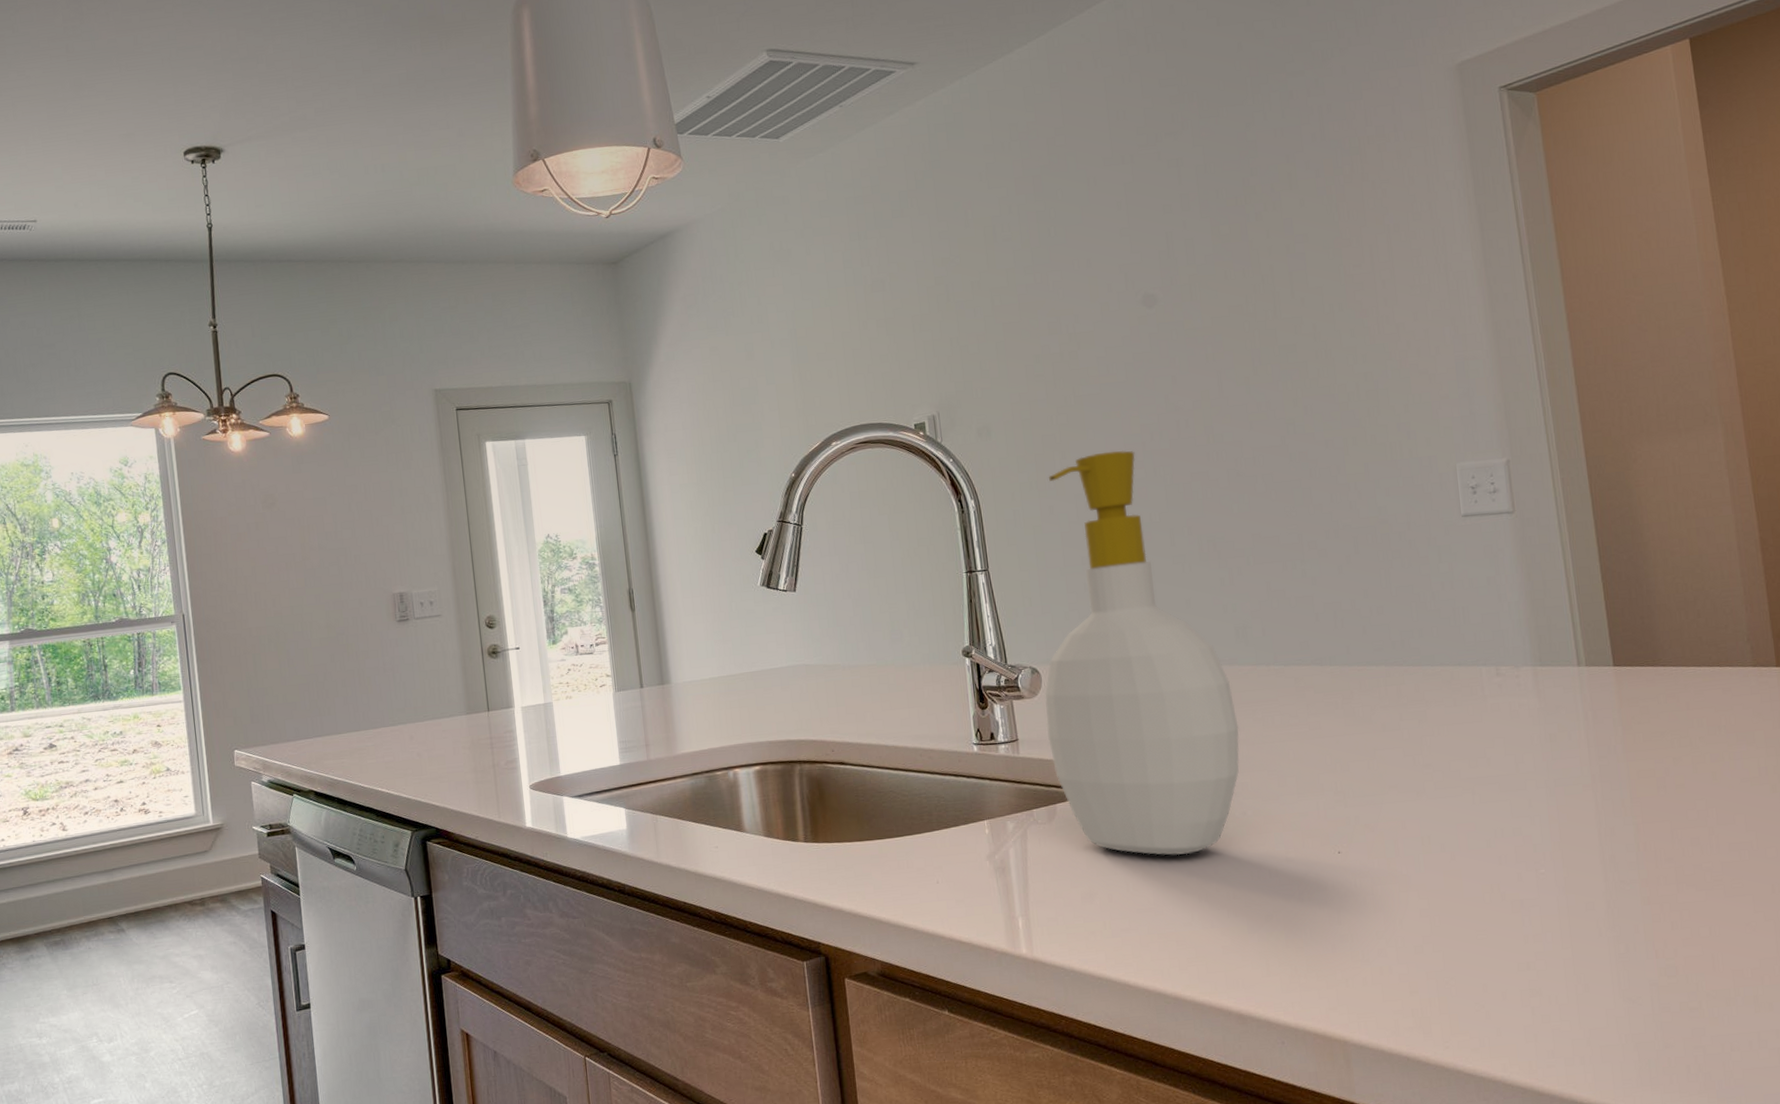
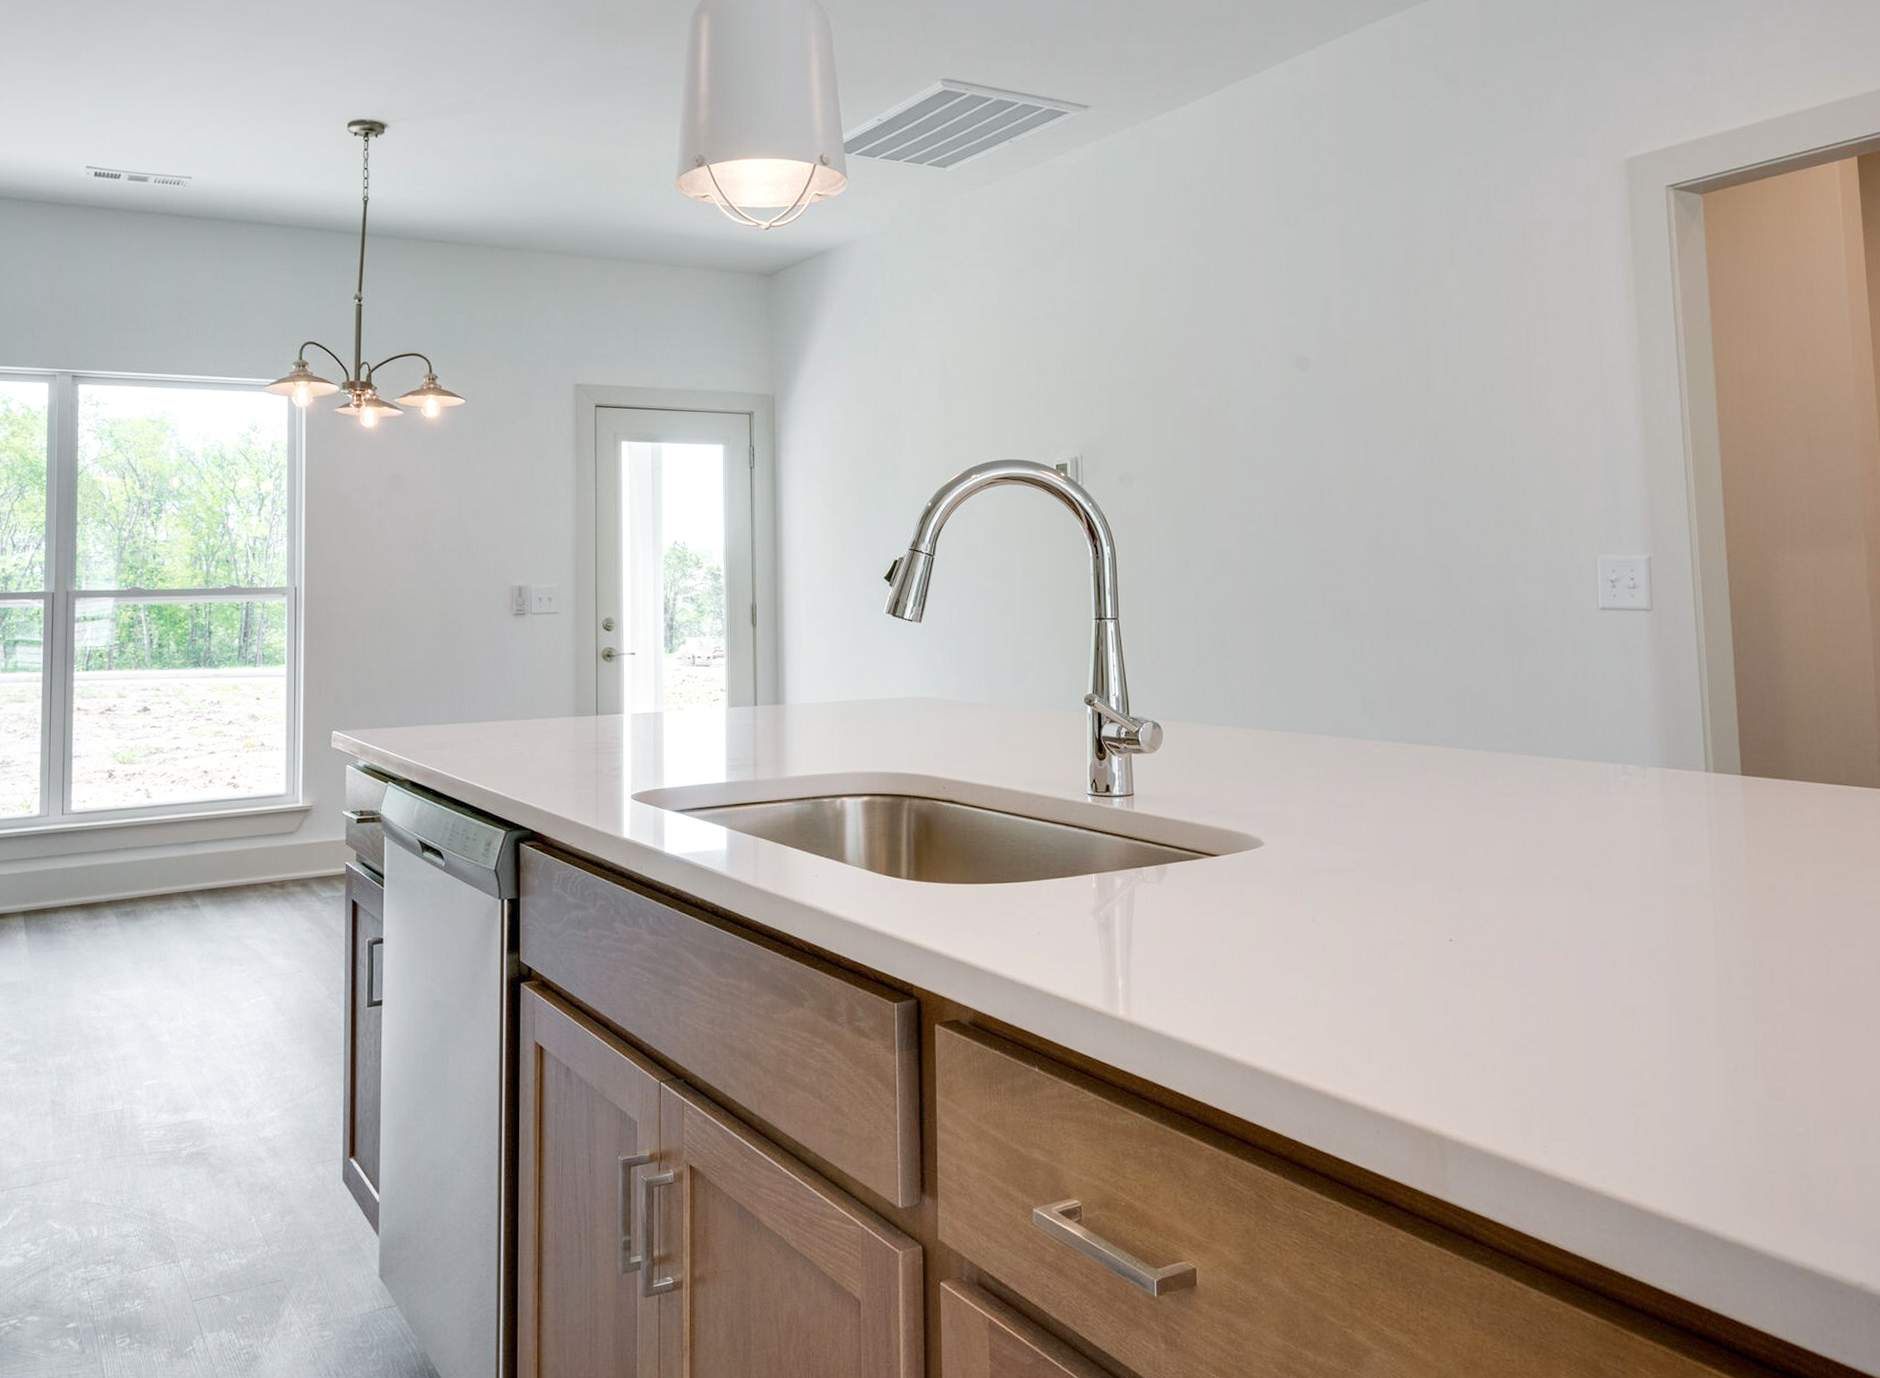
soap bottle: present [1044,450,1240,856] -> none [1163,510,1359,929]

